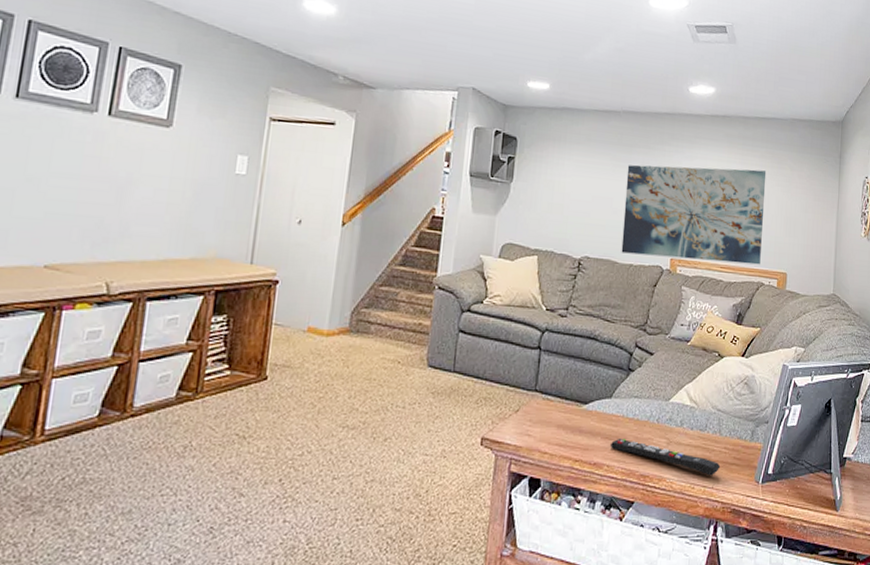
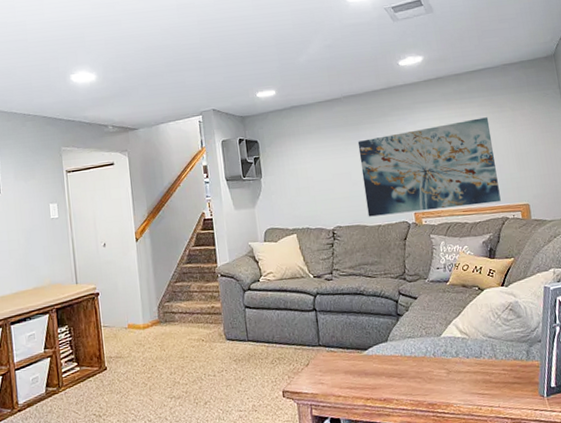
remote control: present [611,439,721,476] -> none [395,375,503,396]

